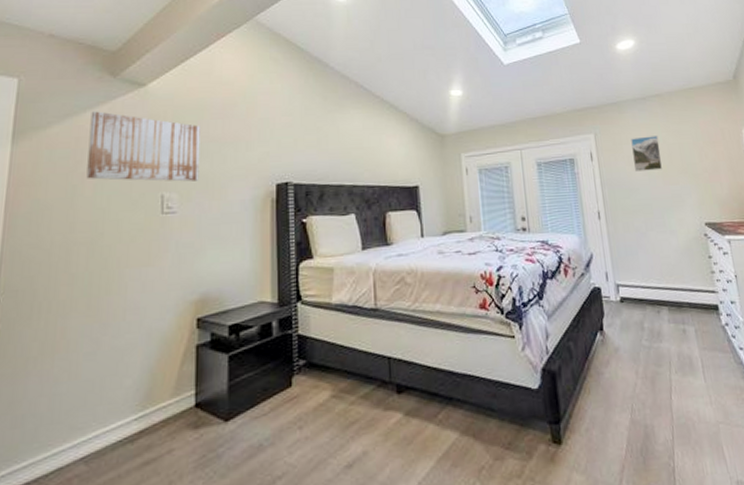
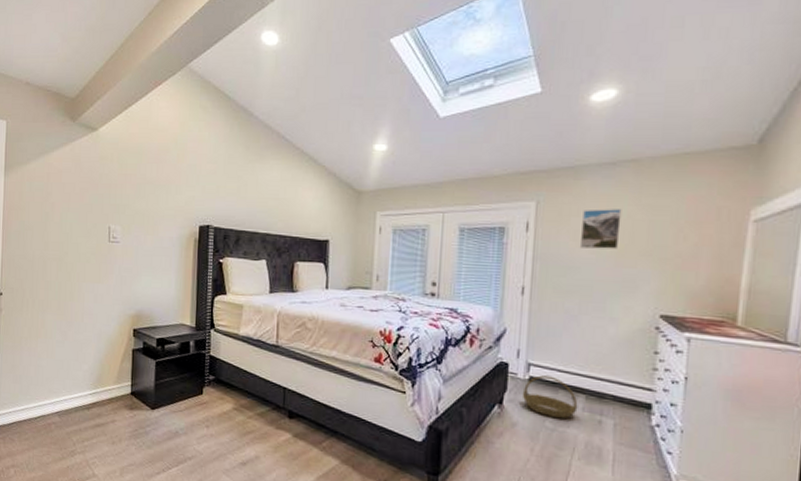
wall art: present [86,111,201,182] -> none [55,151,139,217]
basket: none [618,294,665,335] -> present [523,375,578,419]

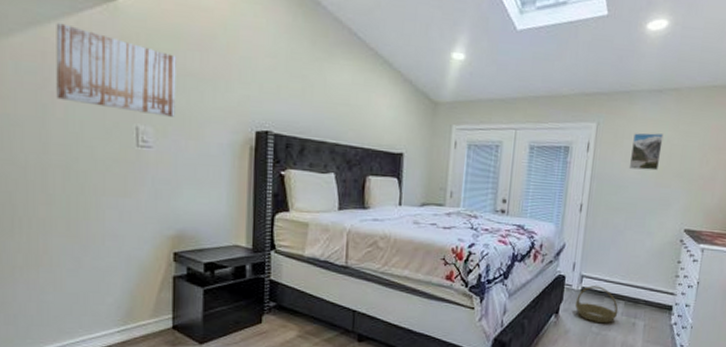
wall art: none [55,151,139,217] -> present [56,23,177,117]

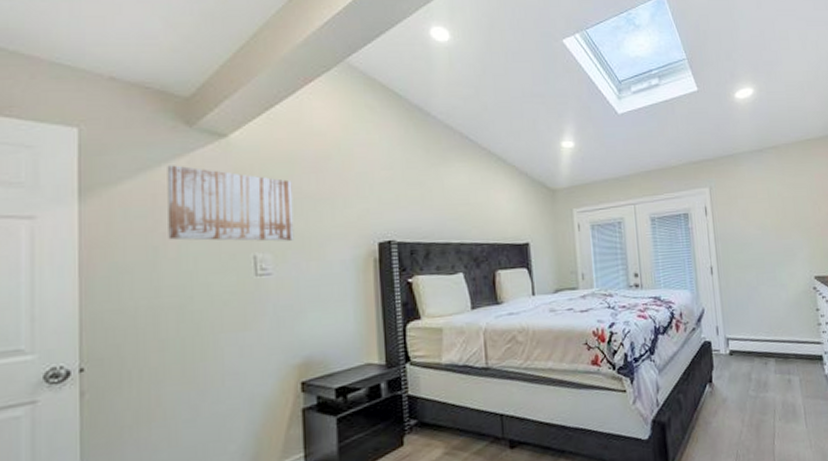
basket: present [575,286,619,324] -> none [727,347,771,386]
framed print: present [628,133,664,171] -> none [746,189,776,226]

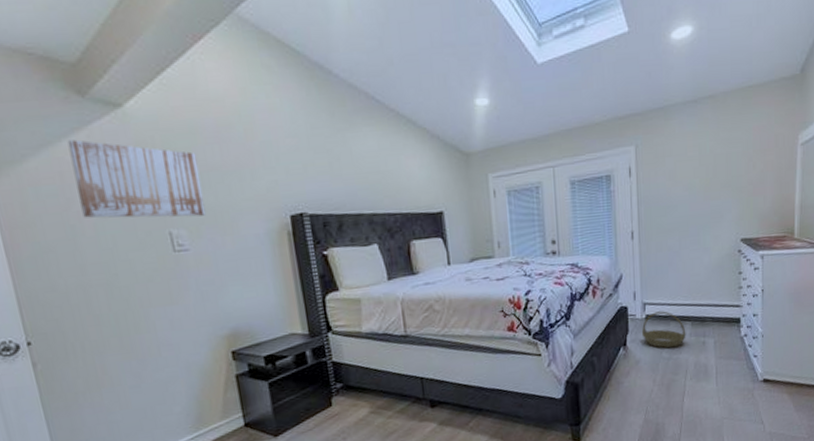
basket: none [727,347,771,386] -> present [642,311,686,348]

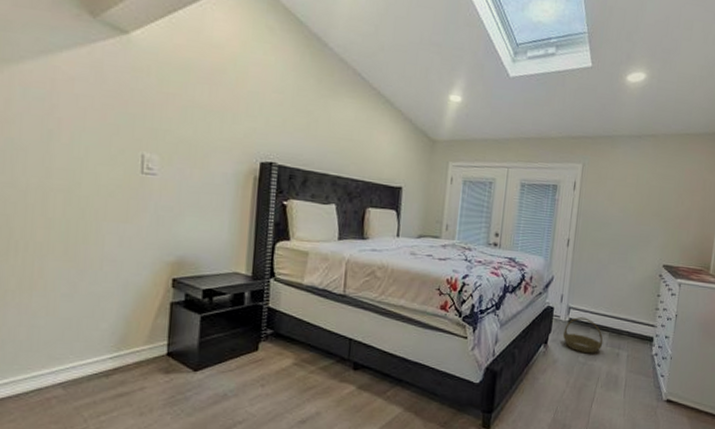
wall art: present [67,139,207,219] -> none [63,52,186,146]

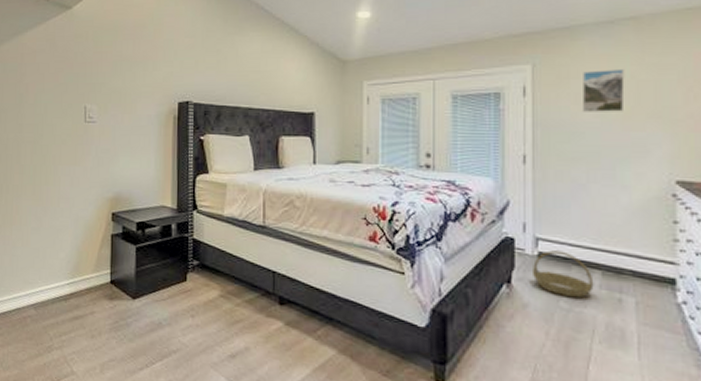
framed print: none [611,174,643,210] -> present [581,69,625,112]

